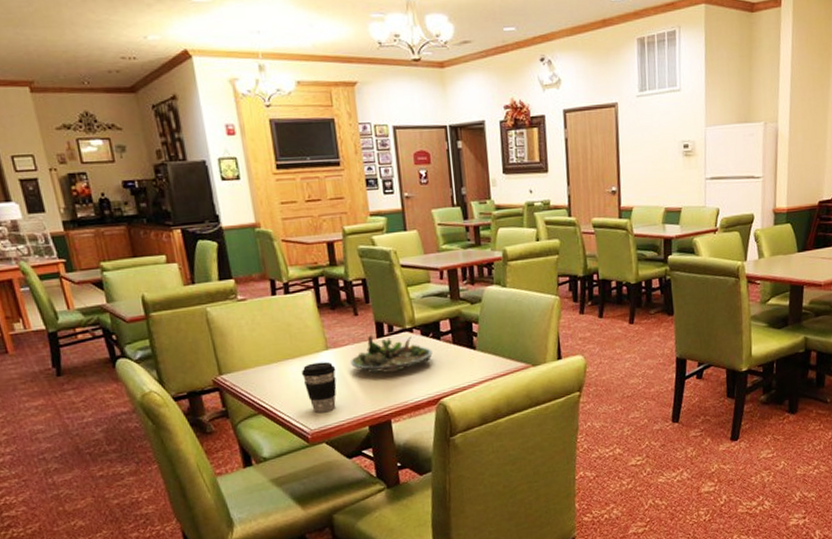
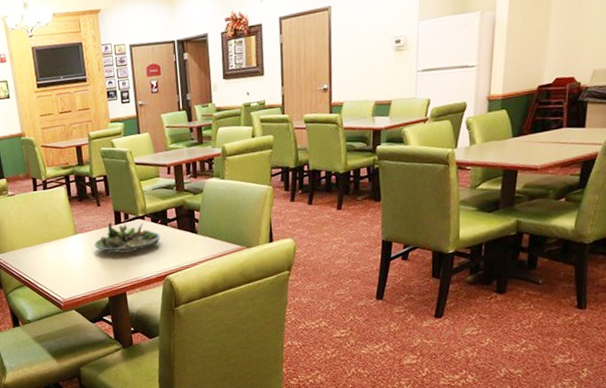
coffee cup: present [302,361,337,412] -> none [56,244,83,285]

